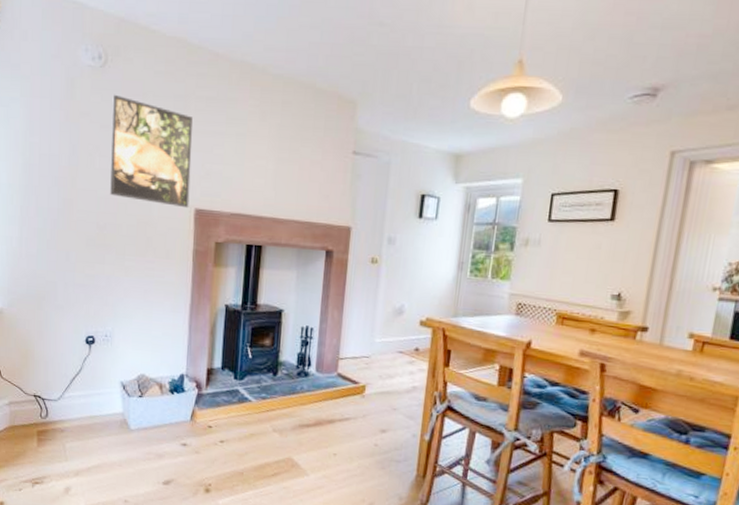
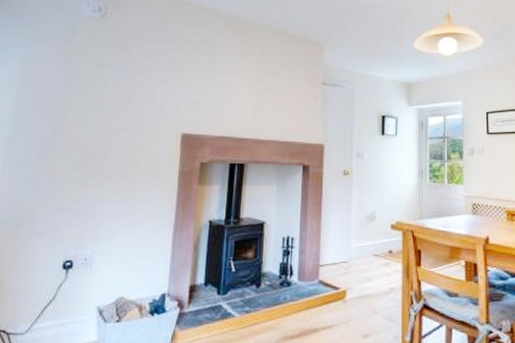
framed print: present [110,94,193,209] -> none [100,39,182,134]

